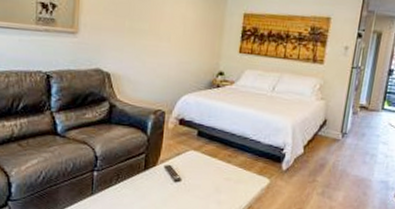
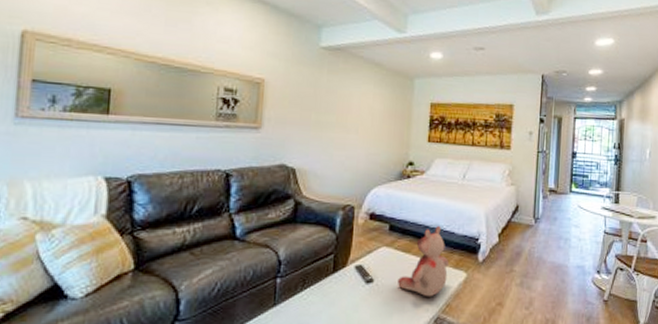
teddy bear: none [204,133,254,199] -> present [398,225,450,297]

